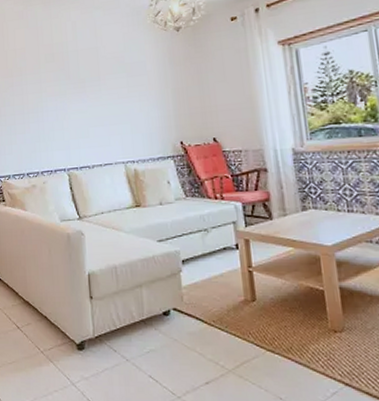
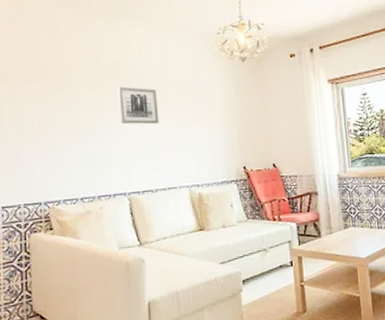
wall art: none [55,68,95,104] -> present [117,86,159,125]

